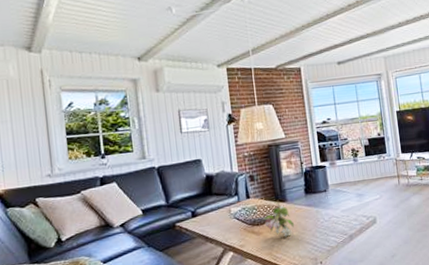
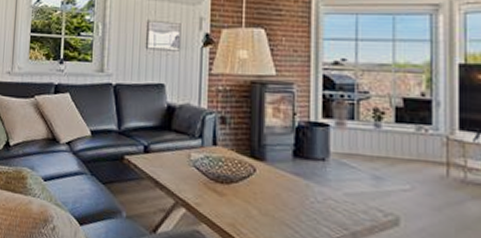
plant: present [262,200,295,237] -> none [228,156,272,210]

